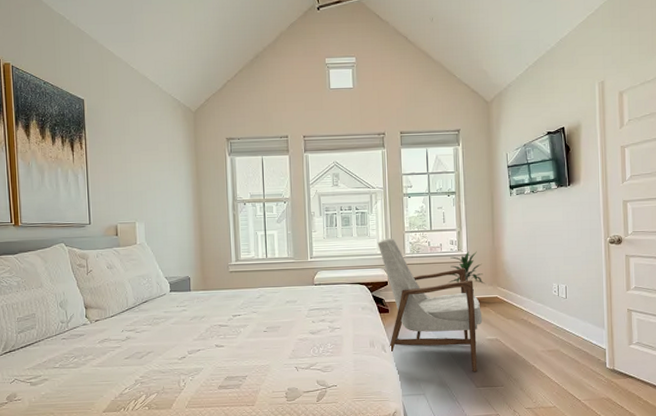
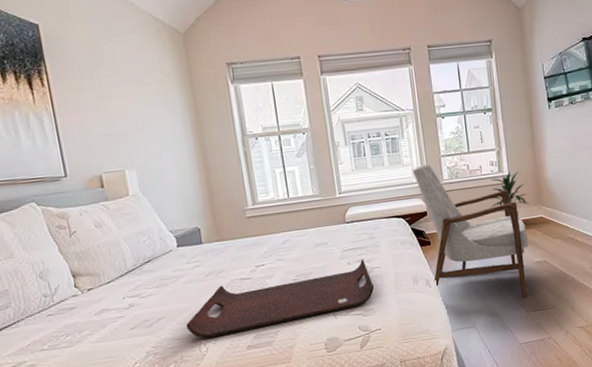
serving tray: none [170,319,335,375] -> present [186,259,375,339]

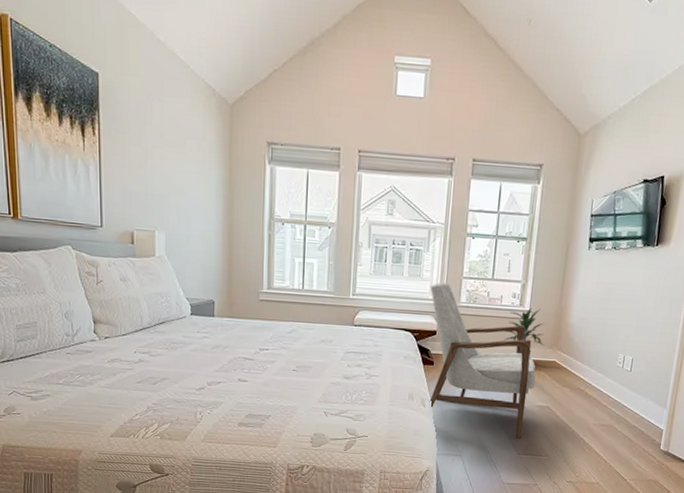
serving tray: present [186,259,375,339] -> none [186,360,370,410]

